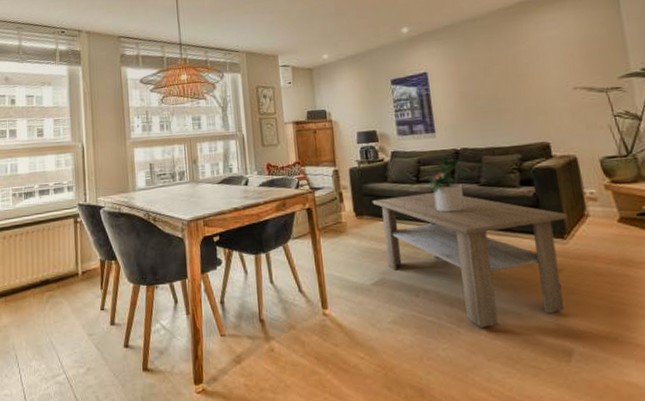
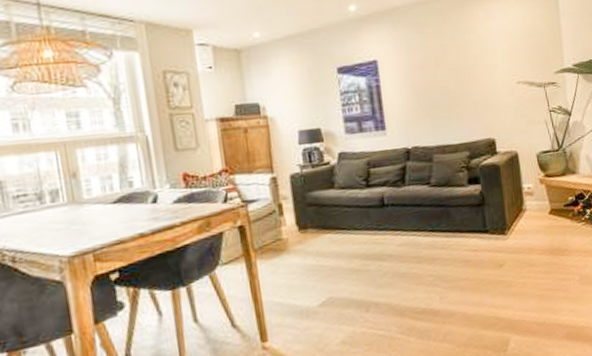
coffee table: present [372,193,568,327] -> none [317,197,509,333]
potted plant: present [427,159,470,213] -> none [377,159,421,218]

